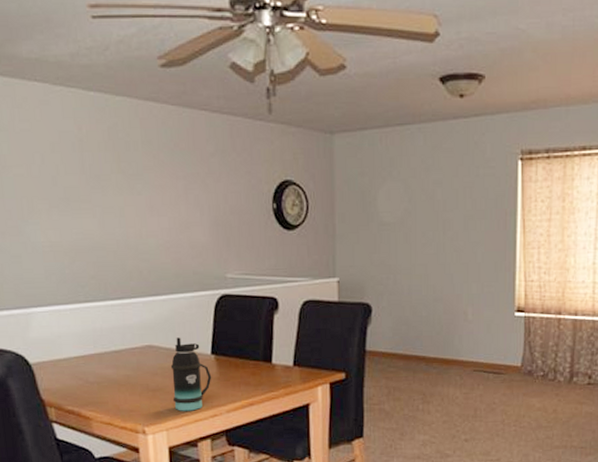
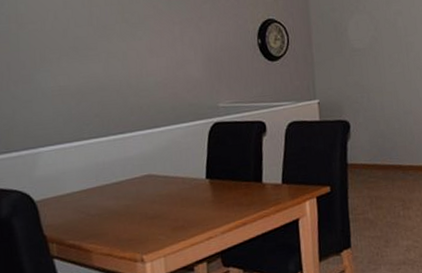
bottle: present [170,337,212,411] -> none [168,165,207,237]

